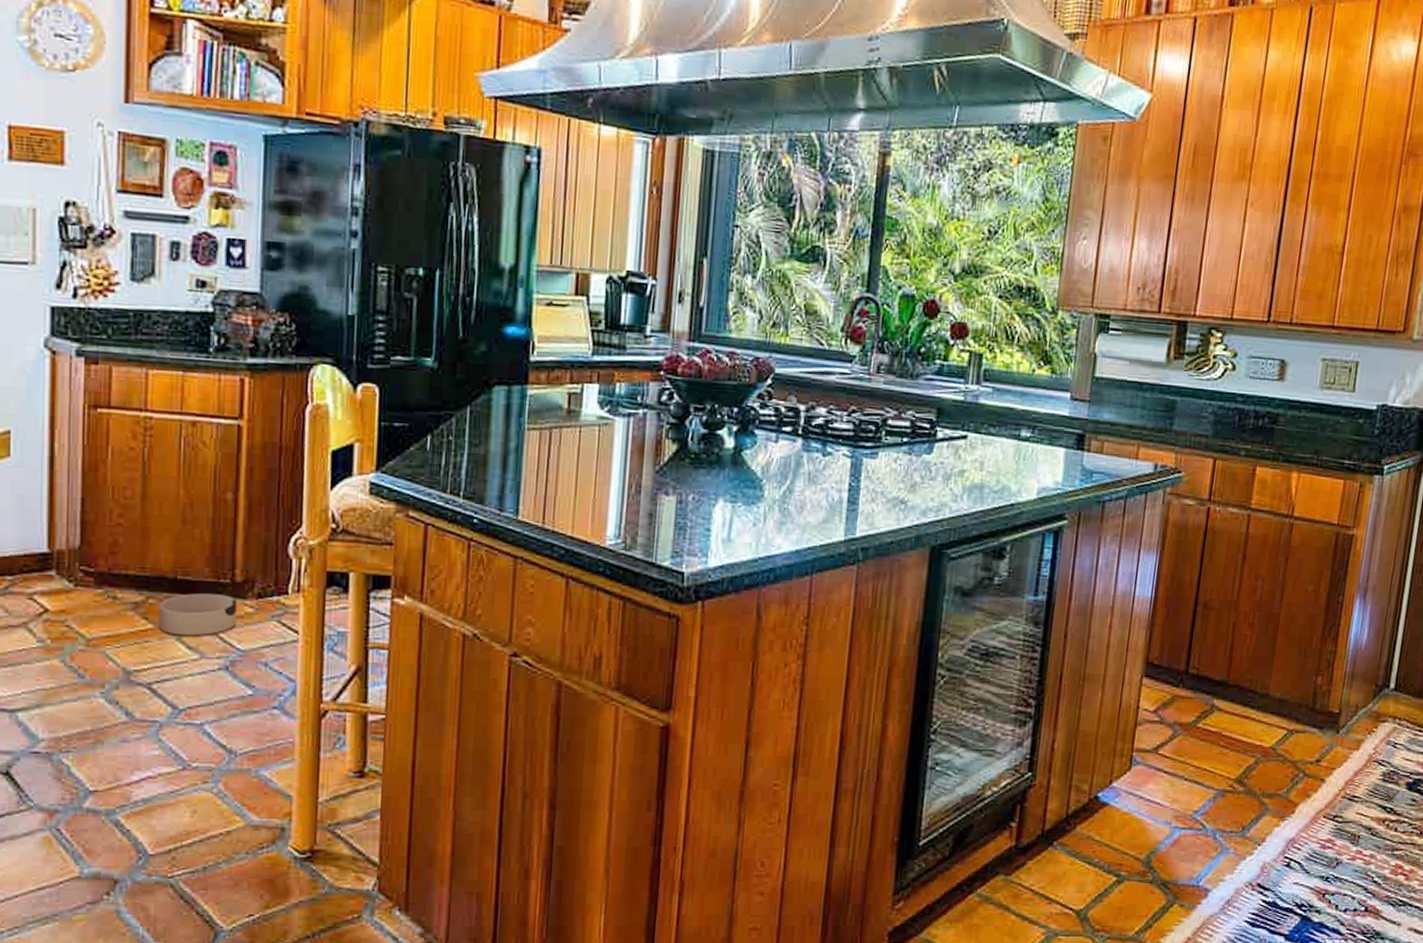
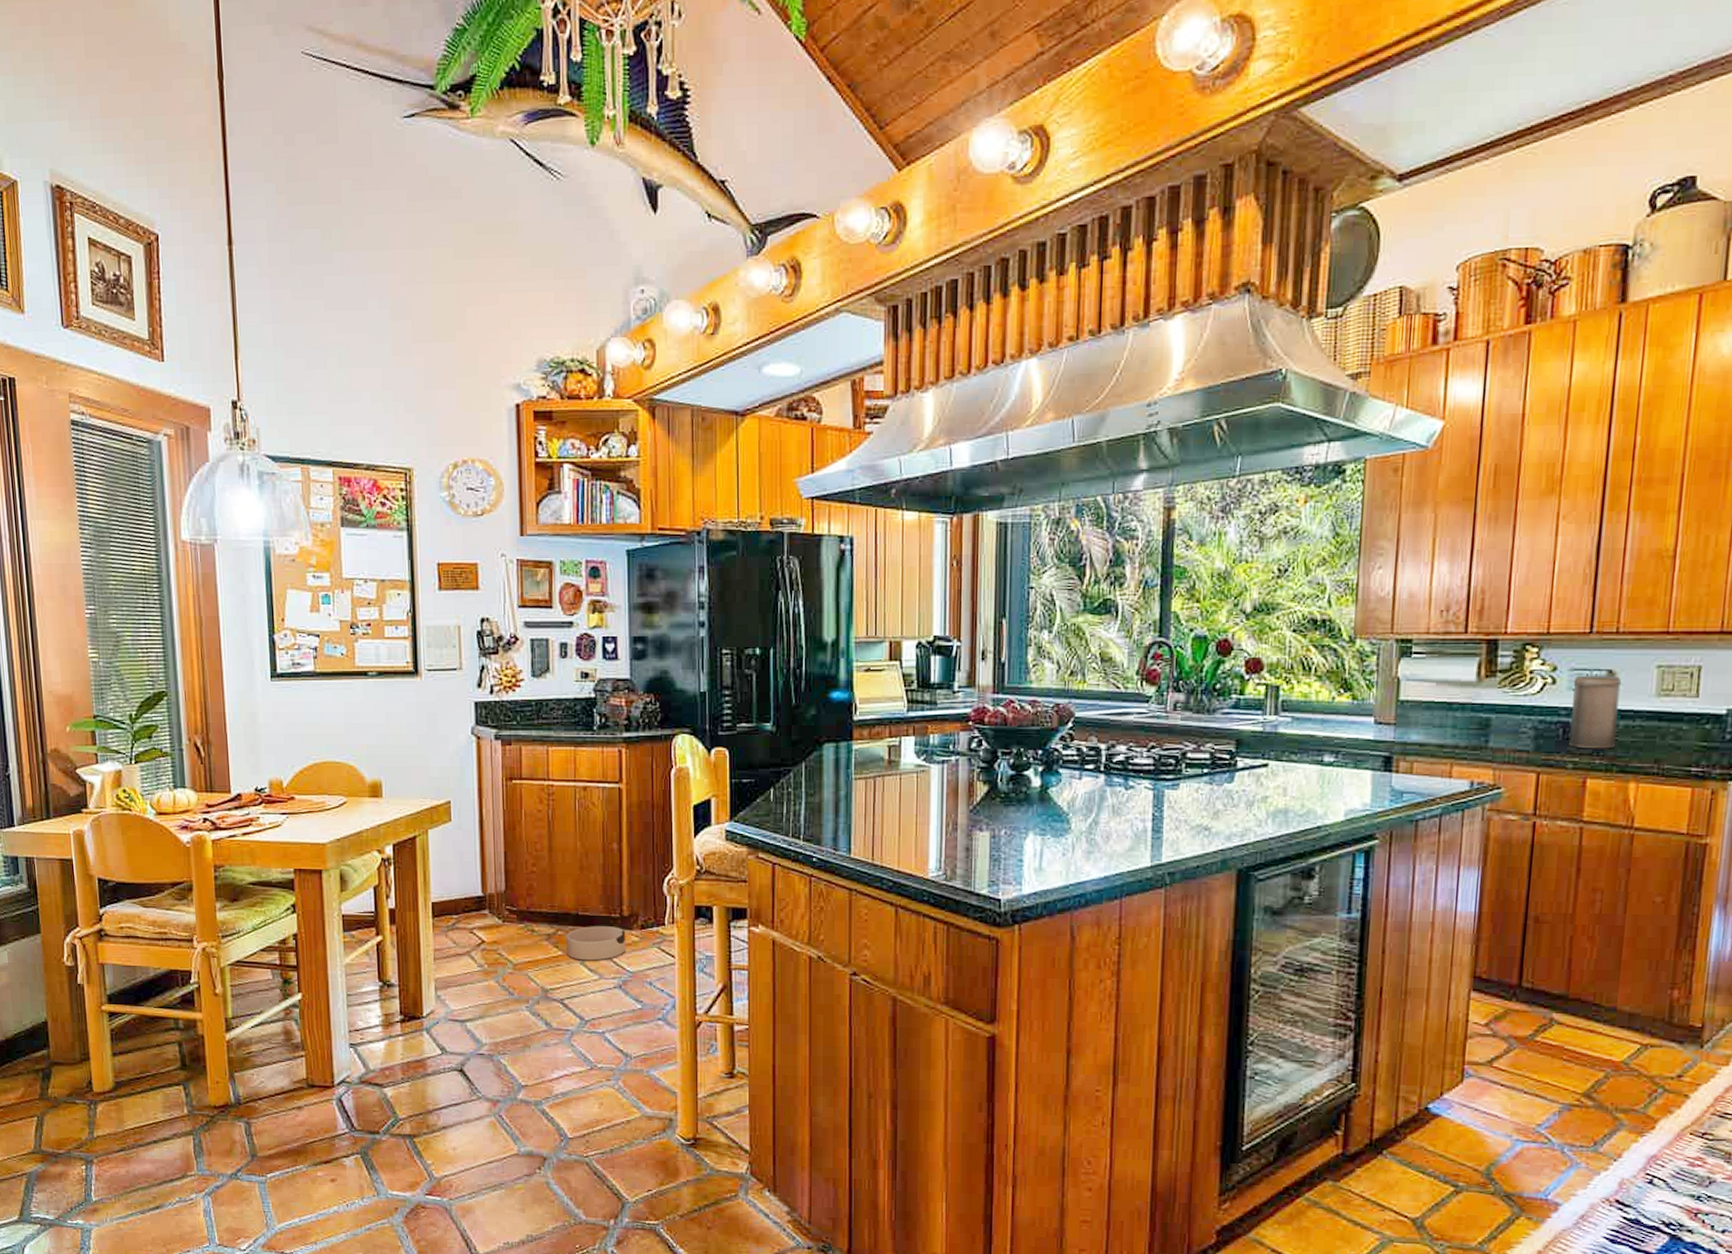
canister: none [1242,363,1292,438] -> present [1567,675,1622,749]

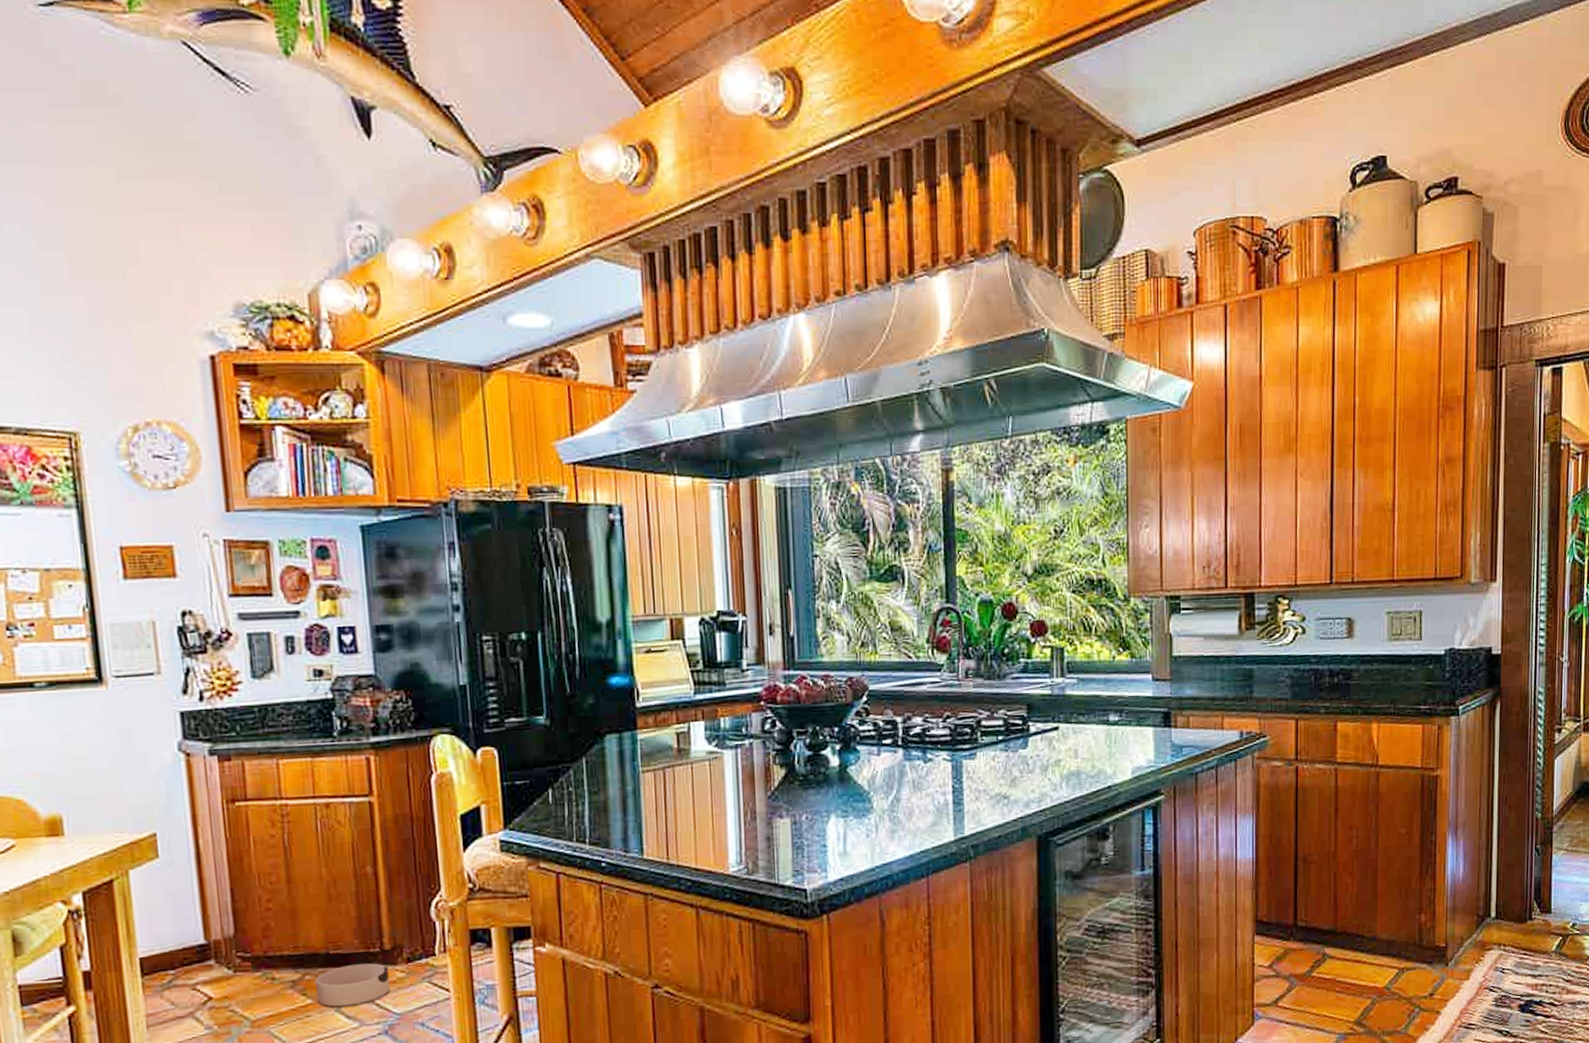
canister: present [1567,675,1622,749] -> none [1319,623,1360,694]

